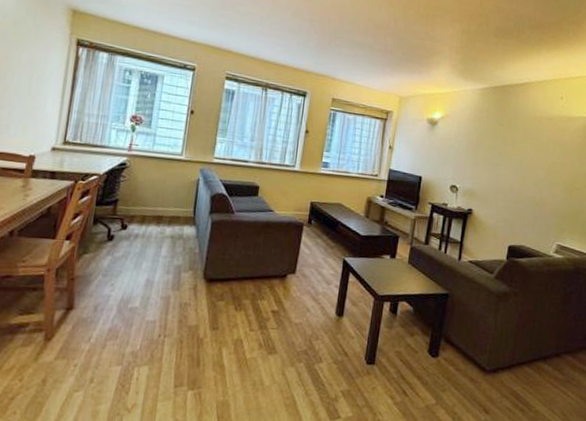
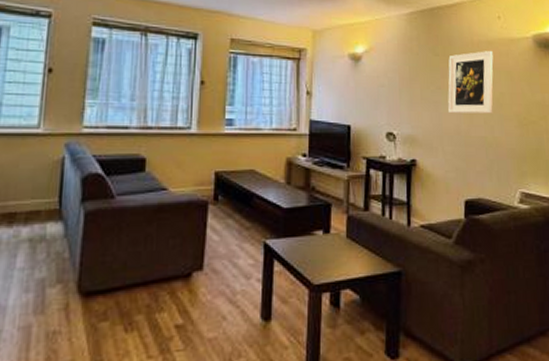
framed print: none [505,125,552,179] -> present [448,50,494,114]

